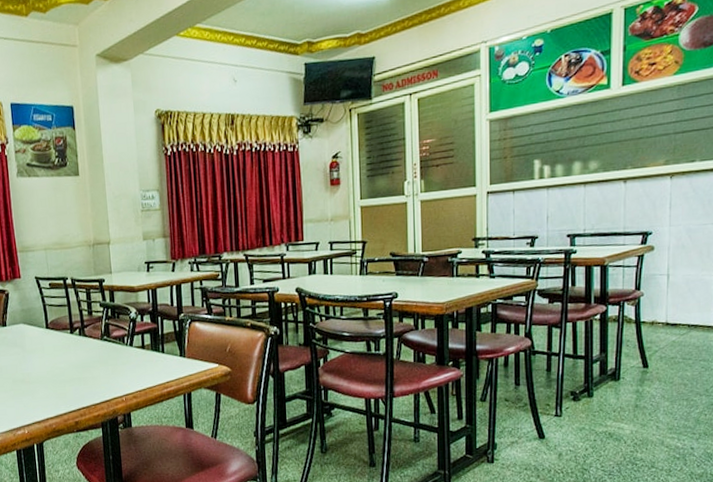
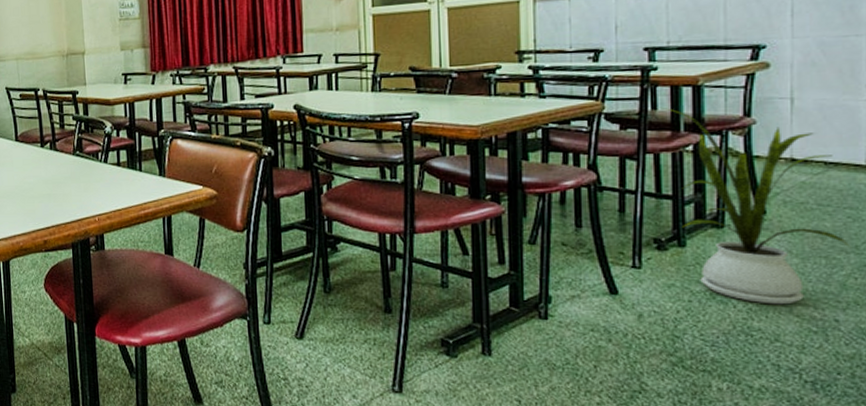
house plant: none [579,284,703,439] -> present [662,108,851,305]

